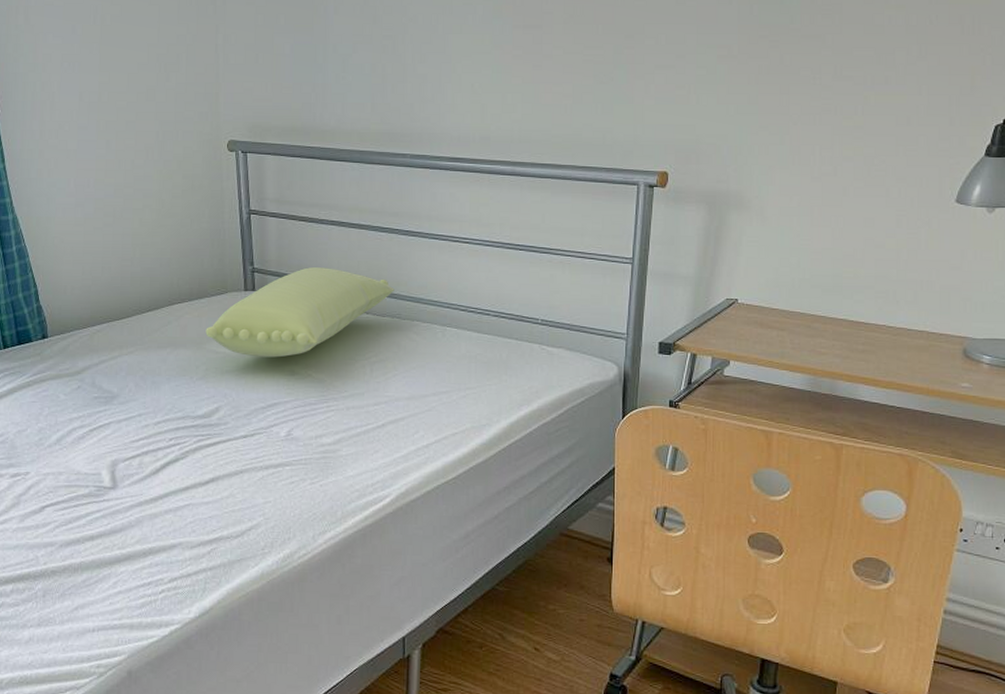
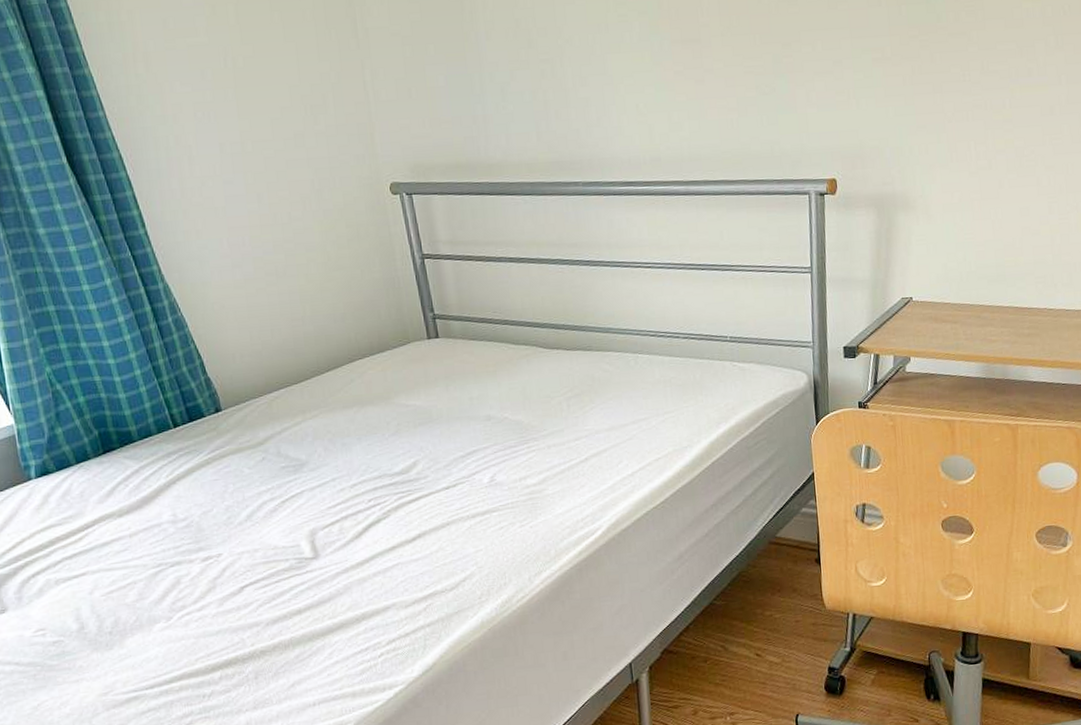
pillow: present [205,267,394,358] -> none [392,306,582,406]

